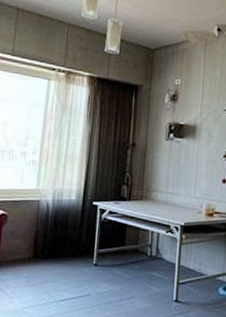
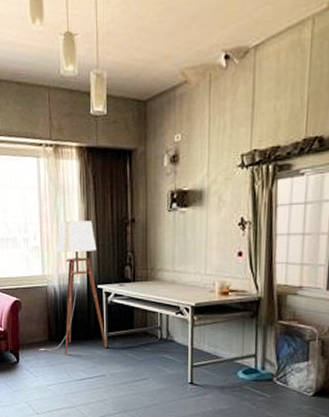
floor lamp: none [19,139,97,273] -> present [39,221,107,355]

